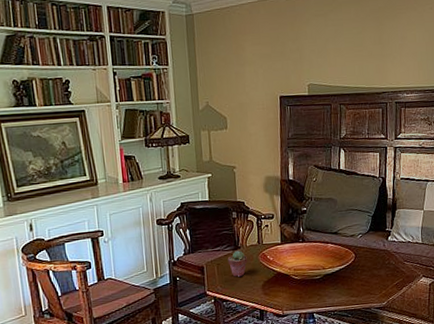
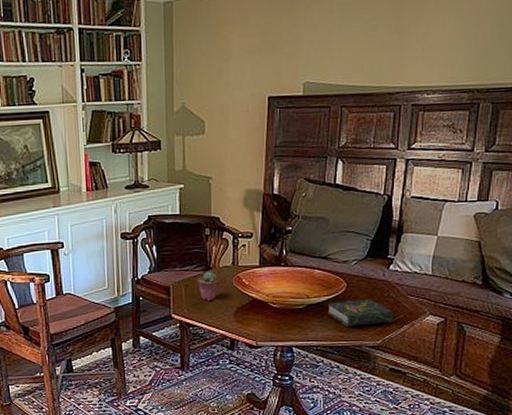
book: none [340,266,395,293] -> present [327,298,394,328]

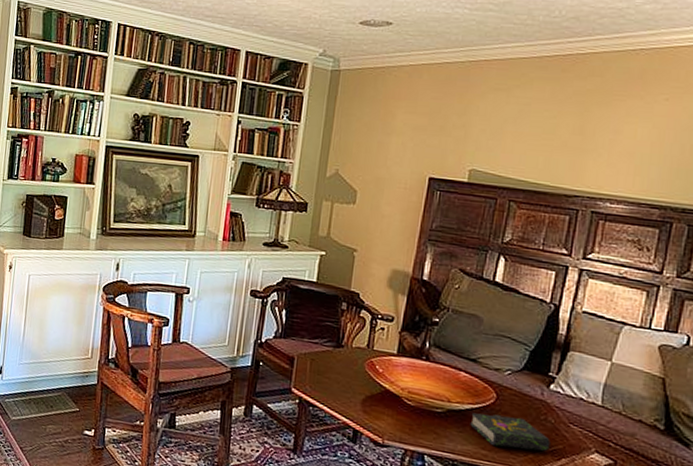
potted succulent: present [197,271,219,300] -> none [324,349,350,382]

